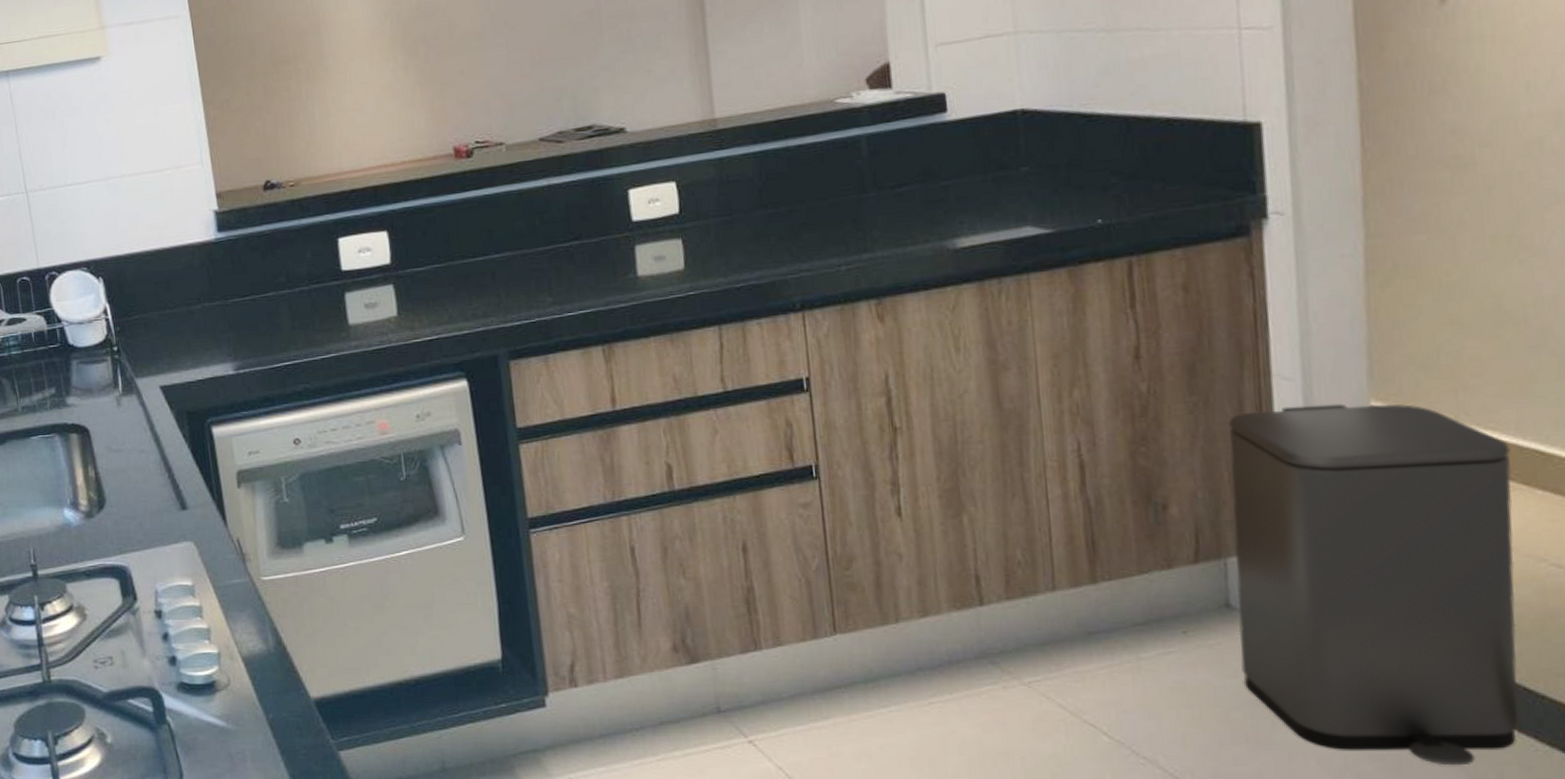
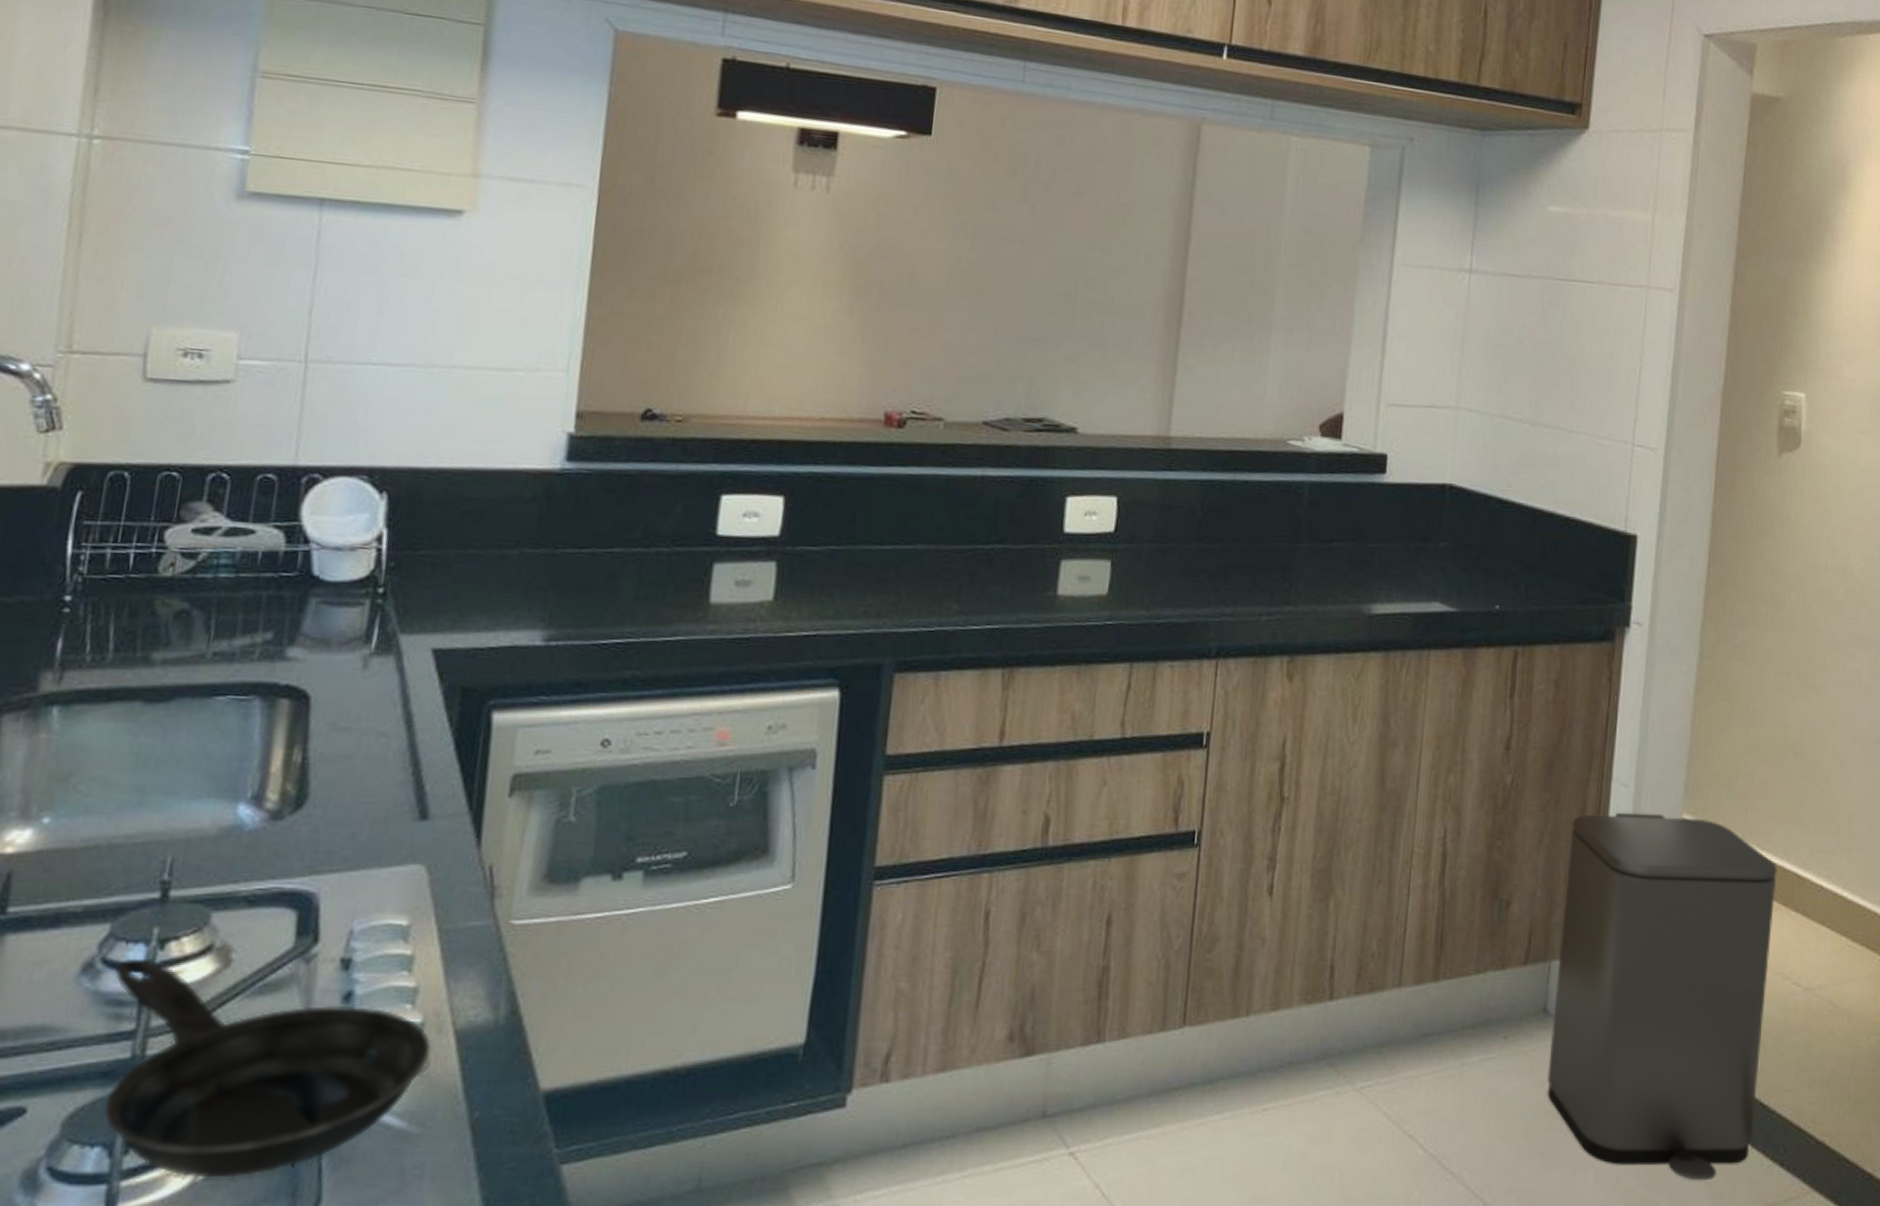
frying pan: none [18,616,230,760] -> present [102,958,432,1178]

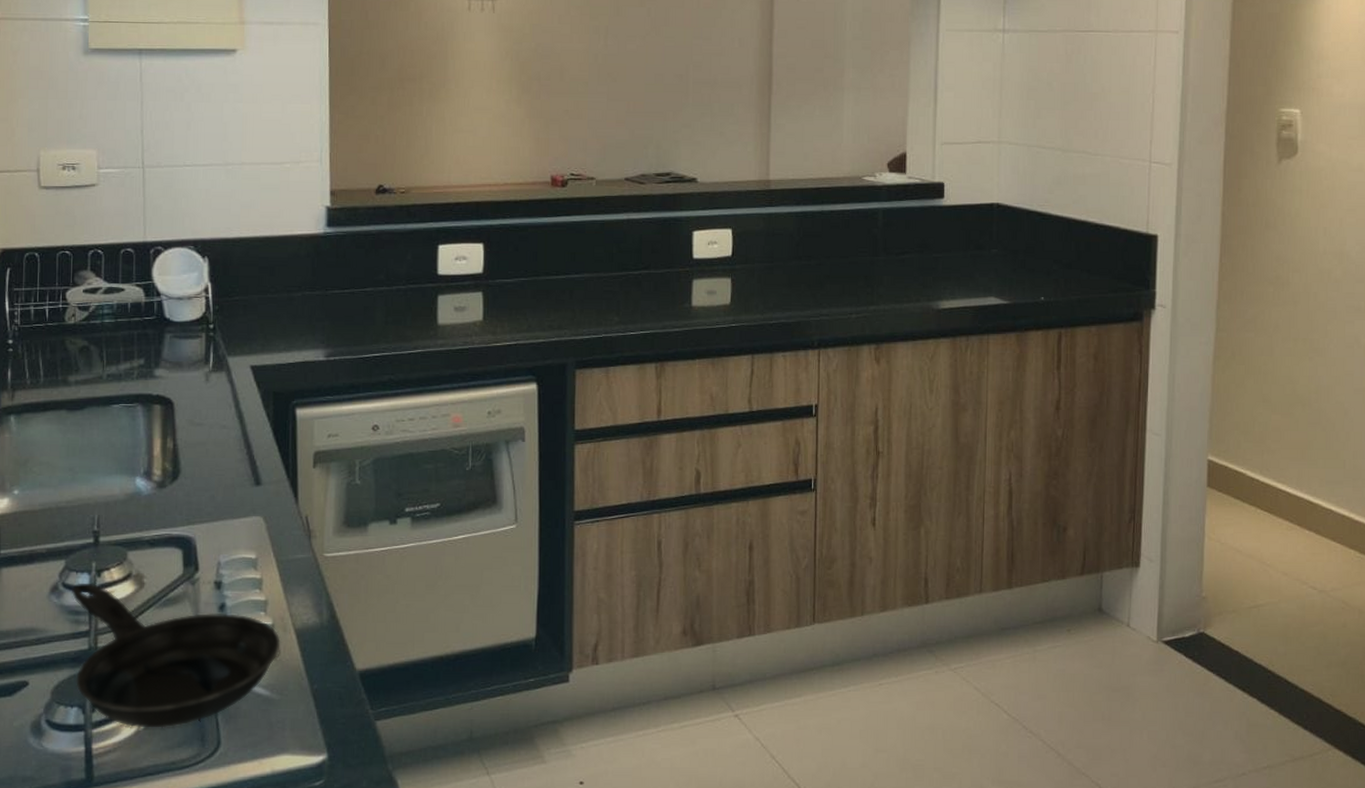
pedal bin: present [1546,812,1778,1181] -> none [1105,455,1292,740]

